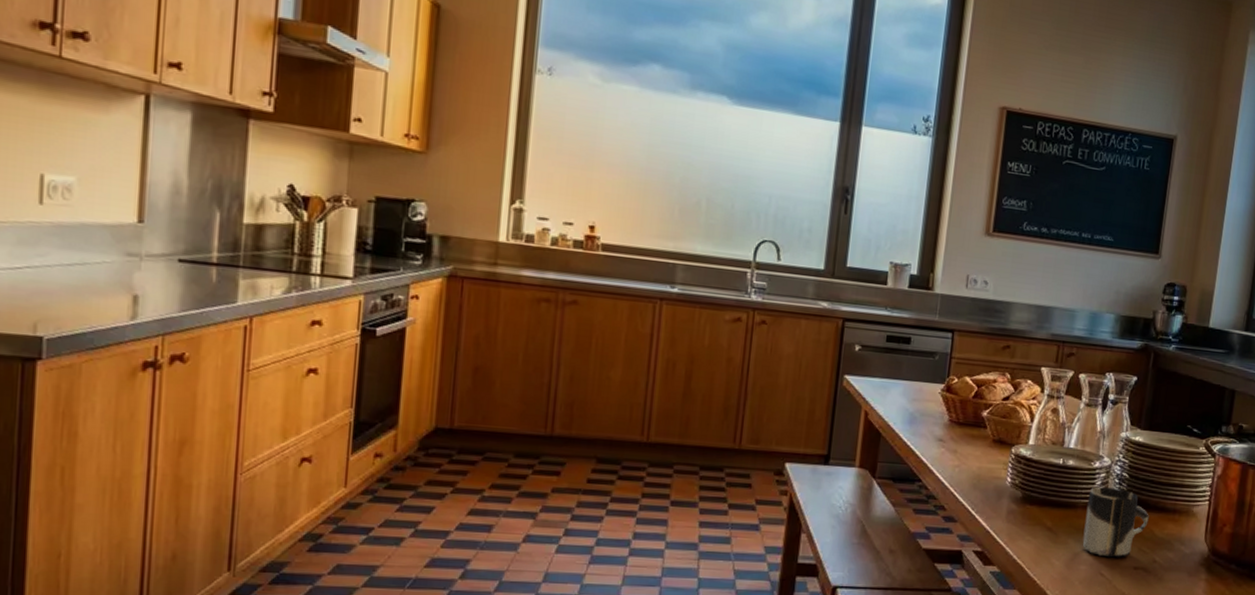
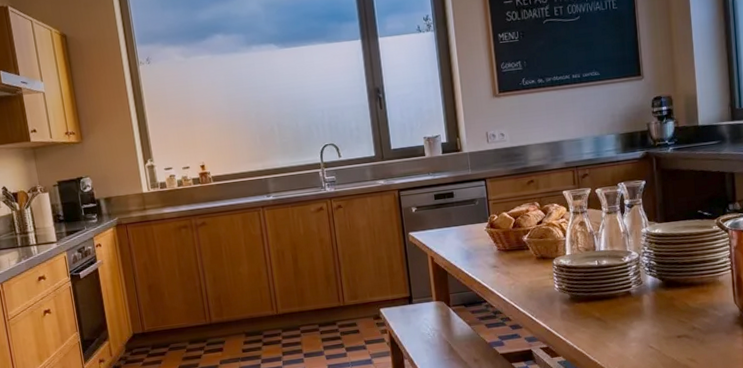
cup: present [1082,486,1149,558] -> none [625,275,682,332]

